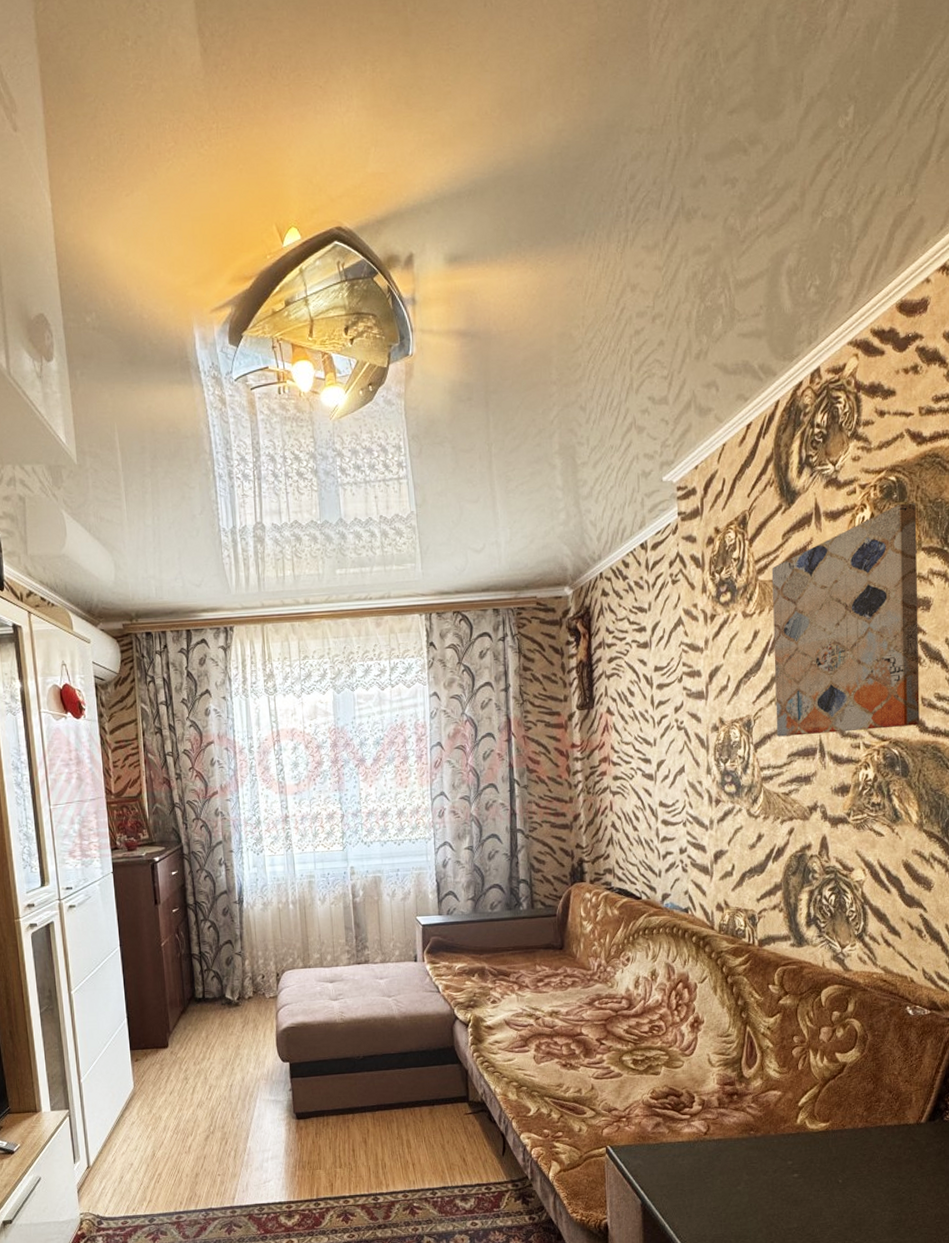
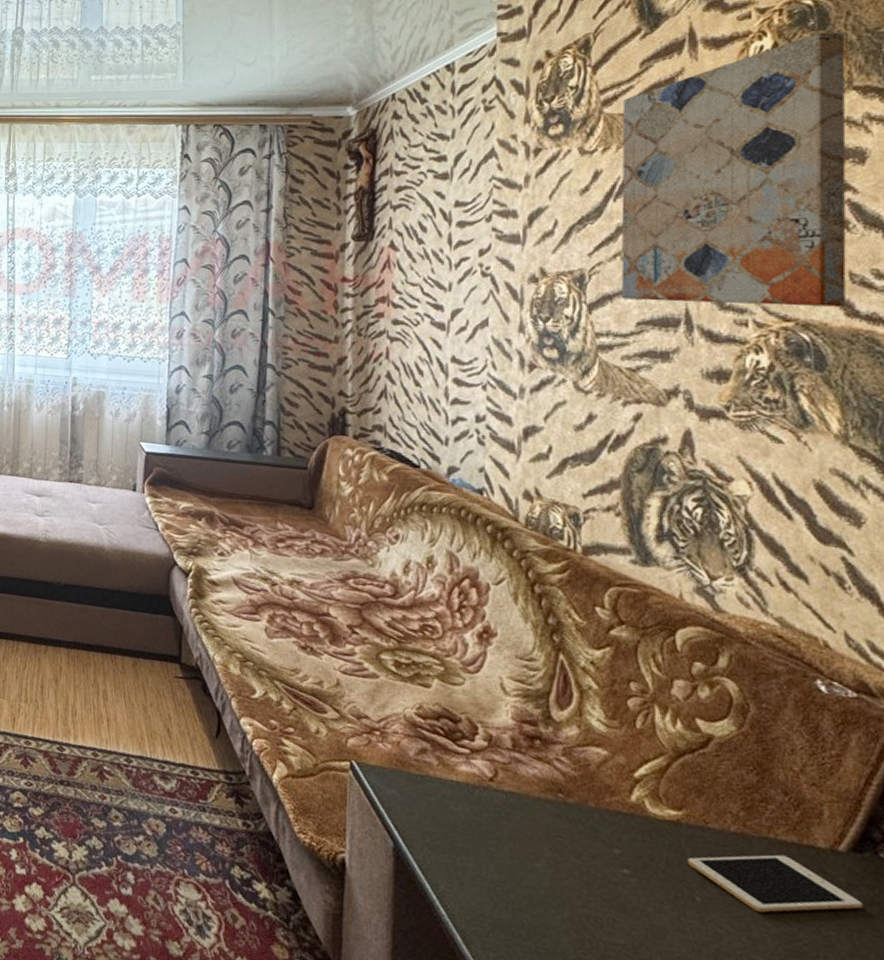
cell phone: none [833,1135,935,1179] -> present [687,854,862,913]

